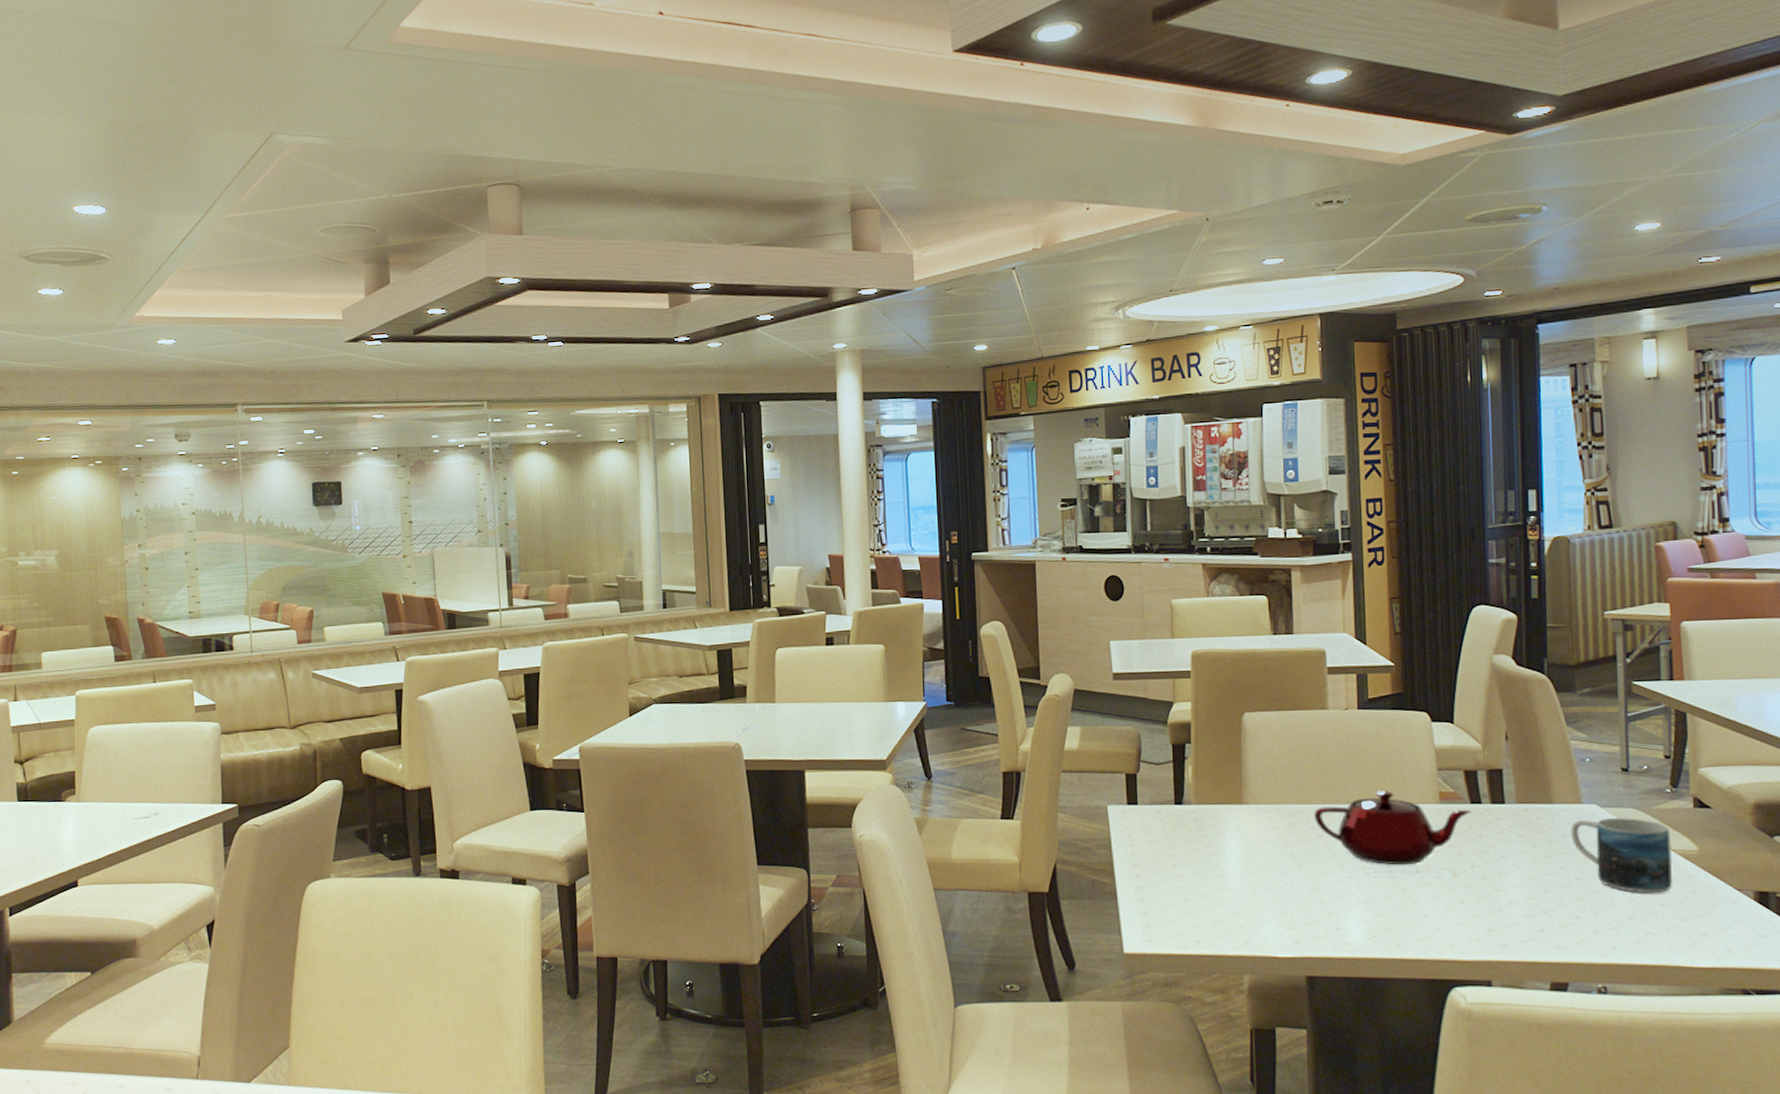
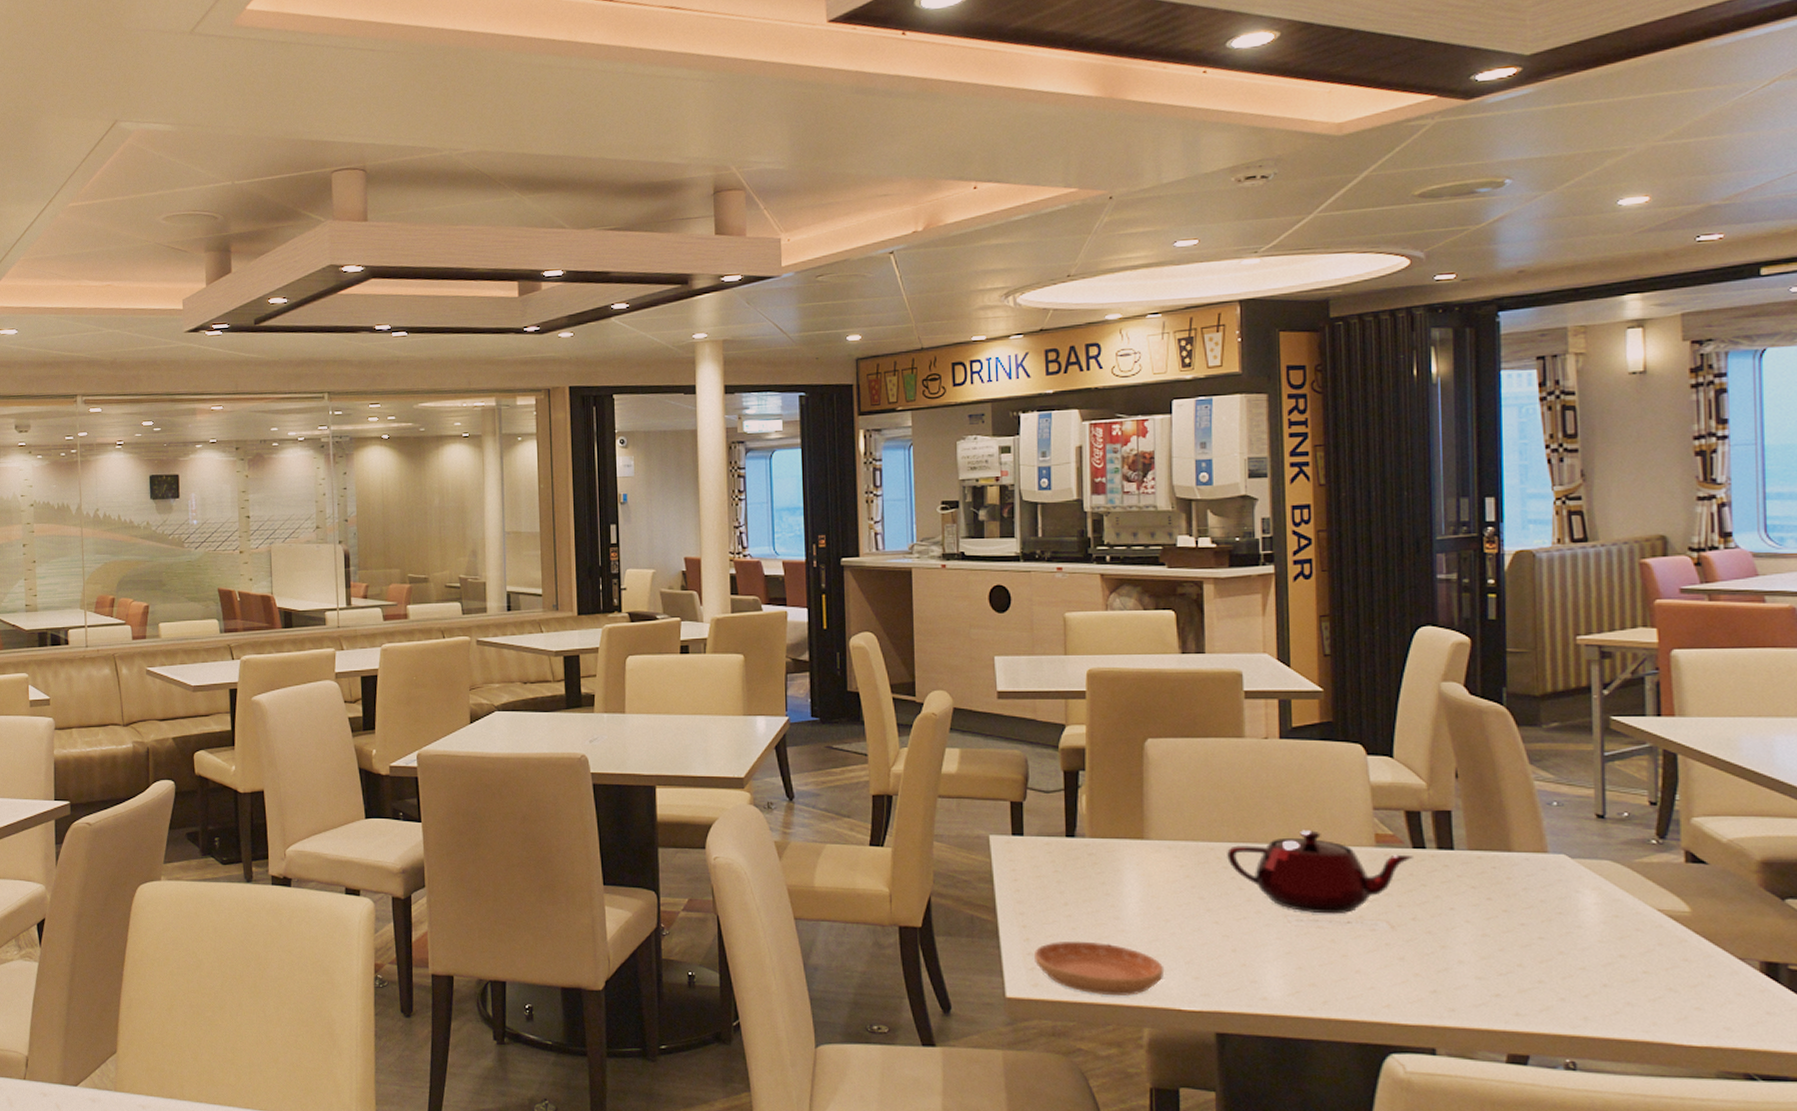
saucer: none [1147,898,1262,947] -> present [1033,941,1165,995]
mug: present [1570,818,1673,894] -> none [1533,870,1659,959]

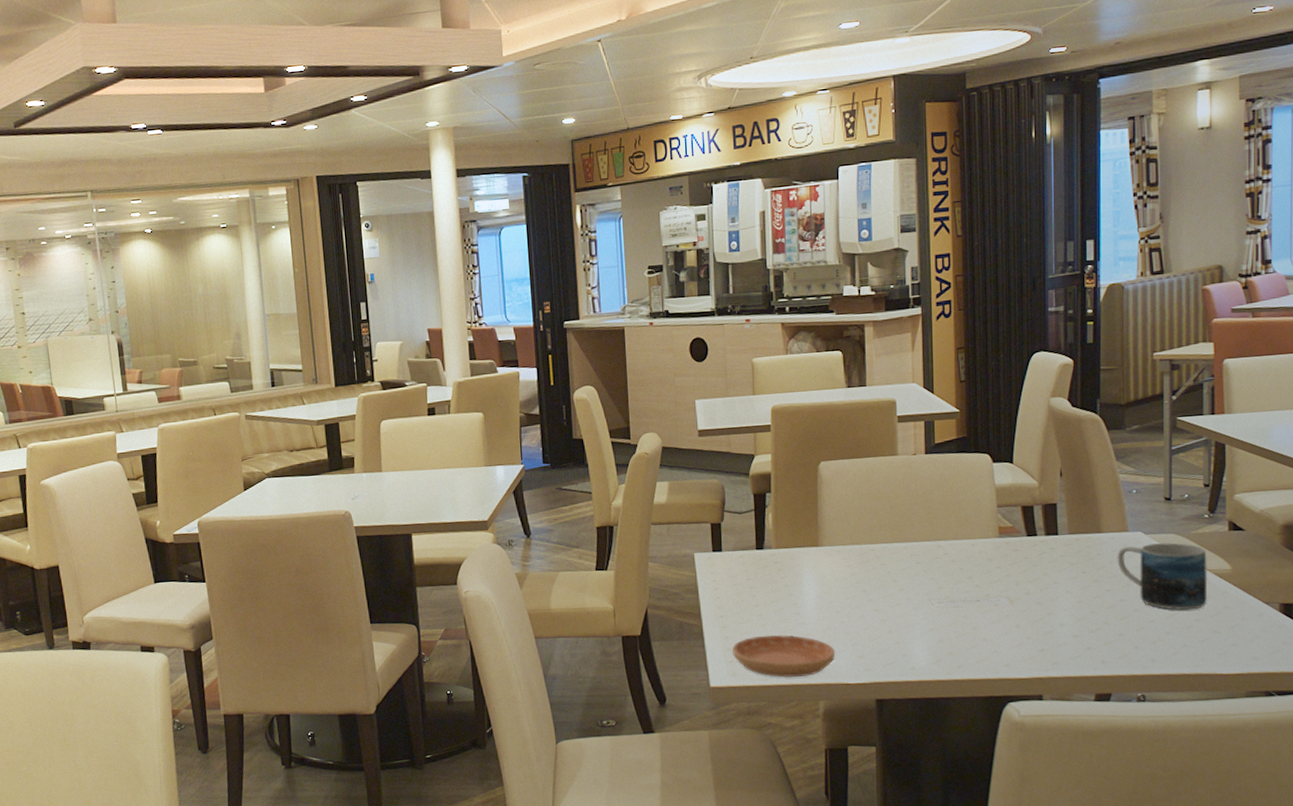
teapot: present [1227,830,1413,914] -> none [884,528,1027,596]
mug: none [1533,870,1659,959] -> present [1117,542,1208,610]

